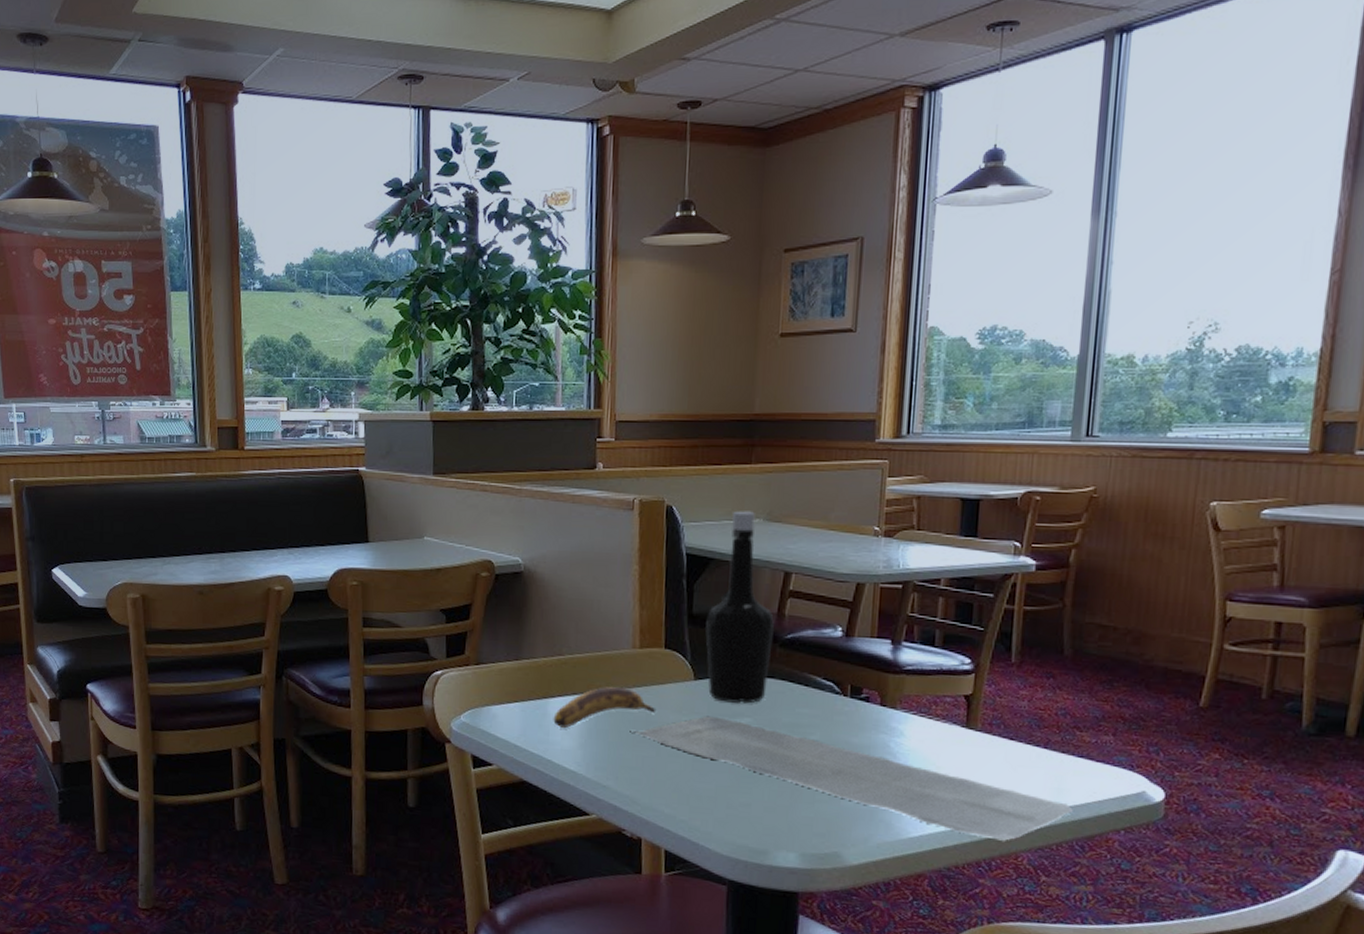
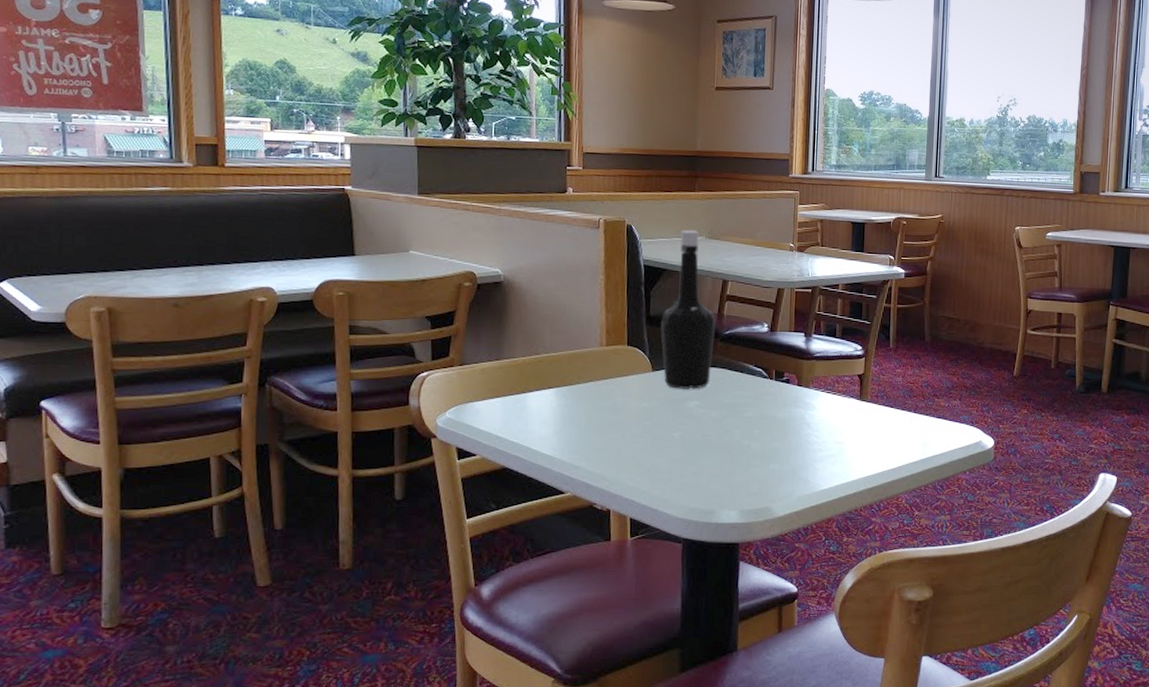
banana: present [553,687,657,728] -> none [531,380,621,418]
bath mat: present [631,716,1073,841] -> none [600,401,935,486]

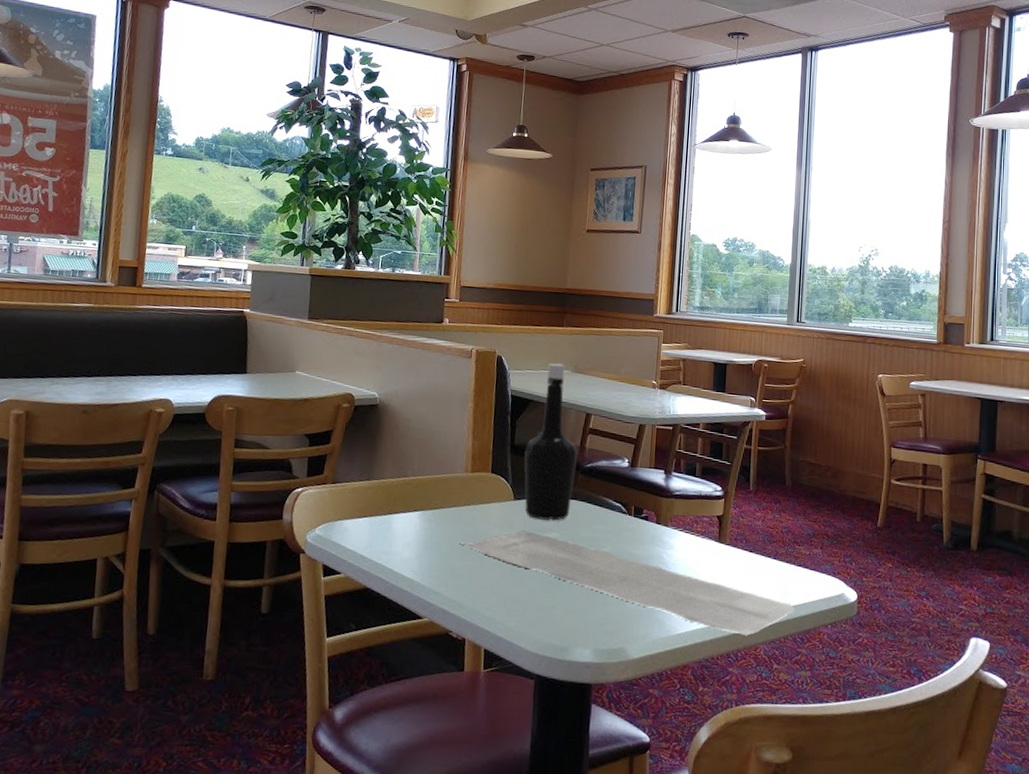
bath mat: none [600,401,935,486] -> present [461,531,795,635]

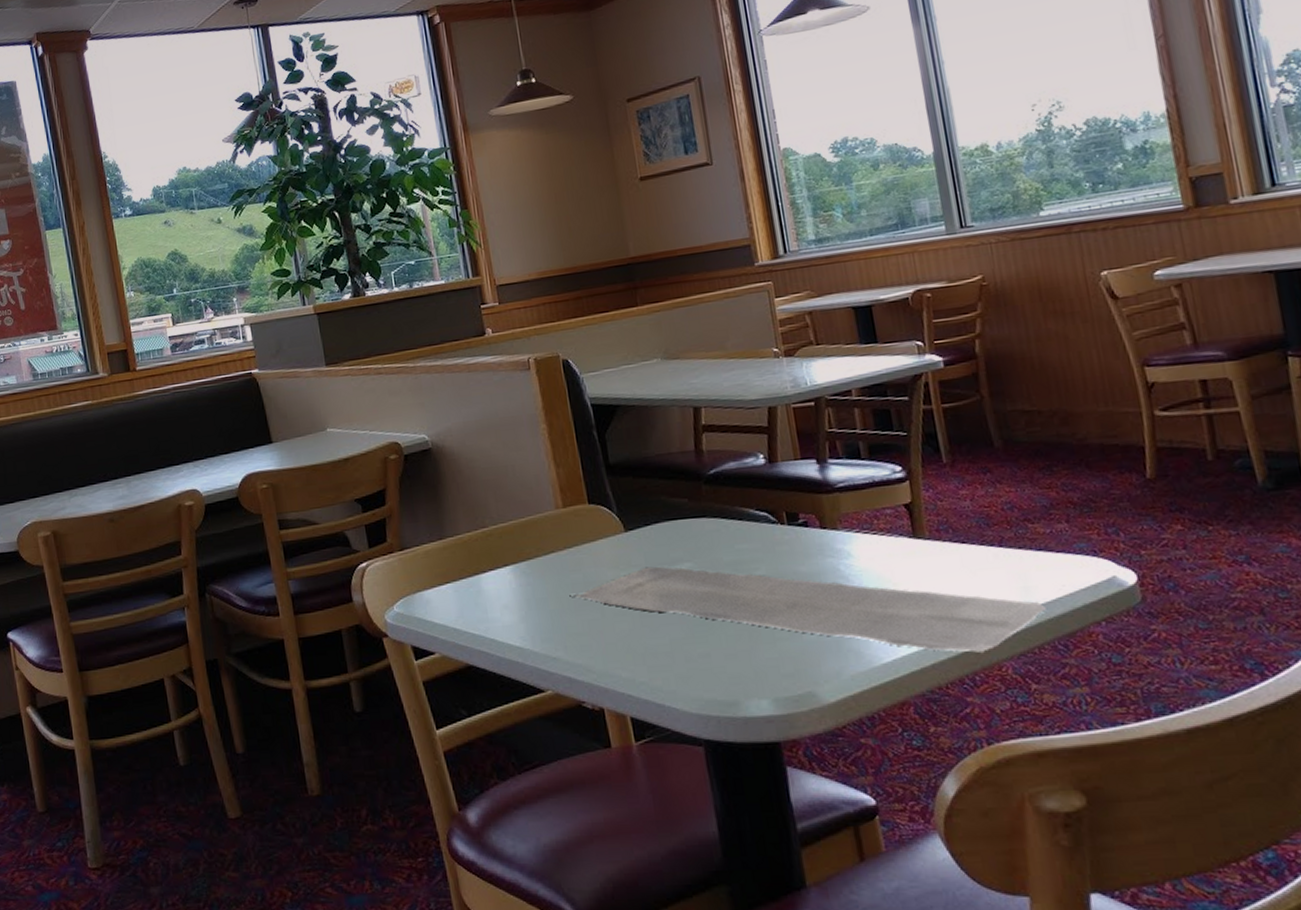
bottle: present [524,363,577,521] -> none [624,352,701,550]

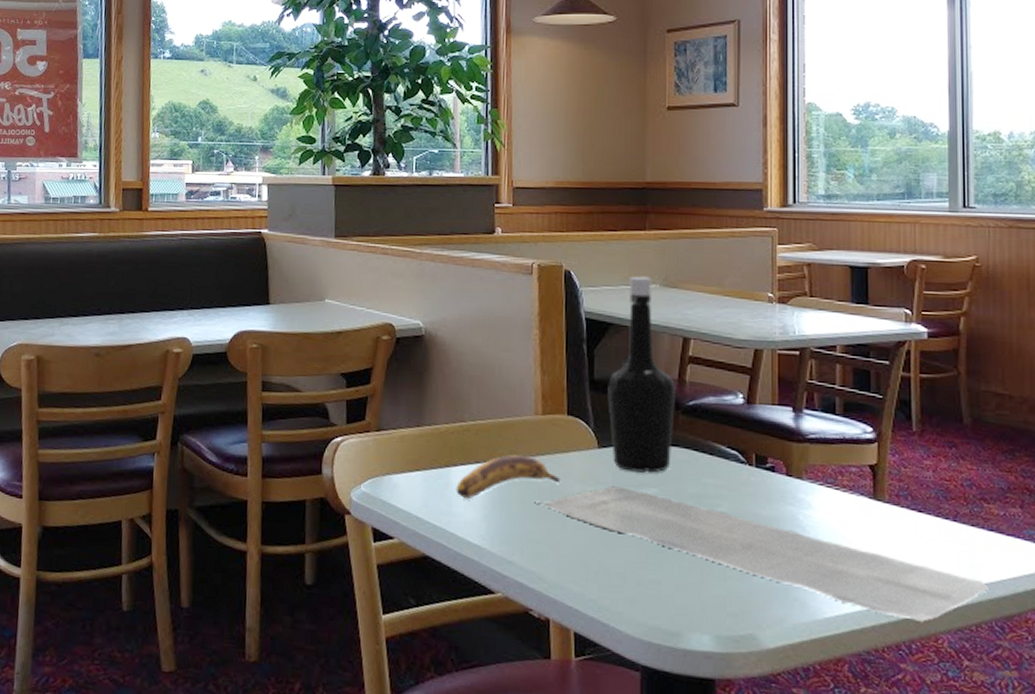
banana: none [488,551,593,603] -> present [456,455,561,498]
bottle: none [624,352,701,550] -> present [608,276,675,473]

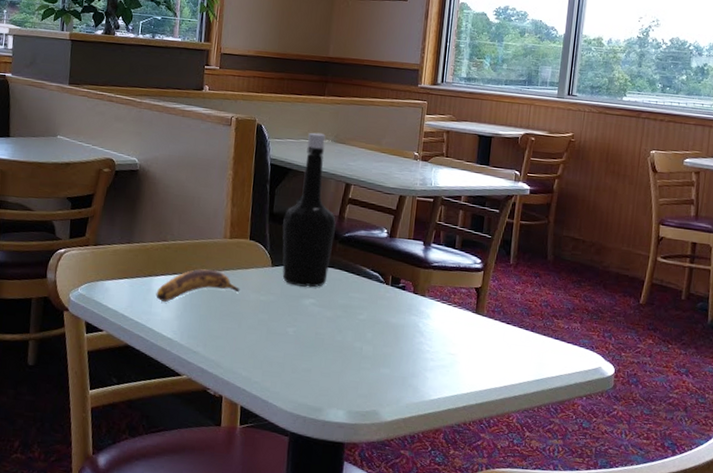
bath mat: present [536,486,989,622] -> none [219,296,550,404]

